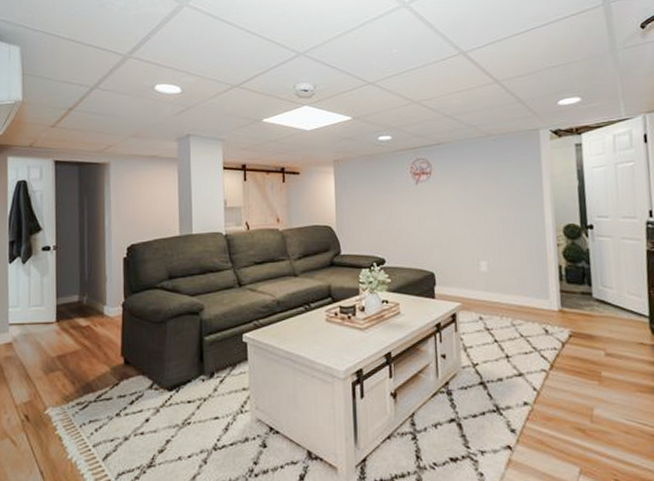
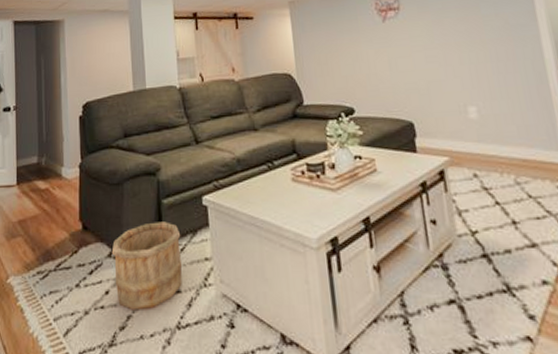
wooden bucket: none [153,356,221,435] -> present [111,221,182,310]

